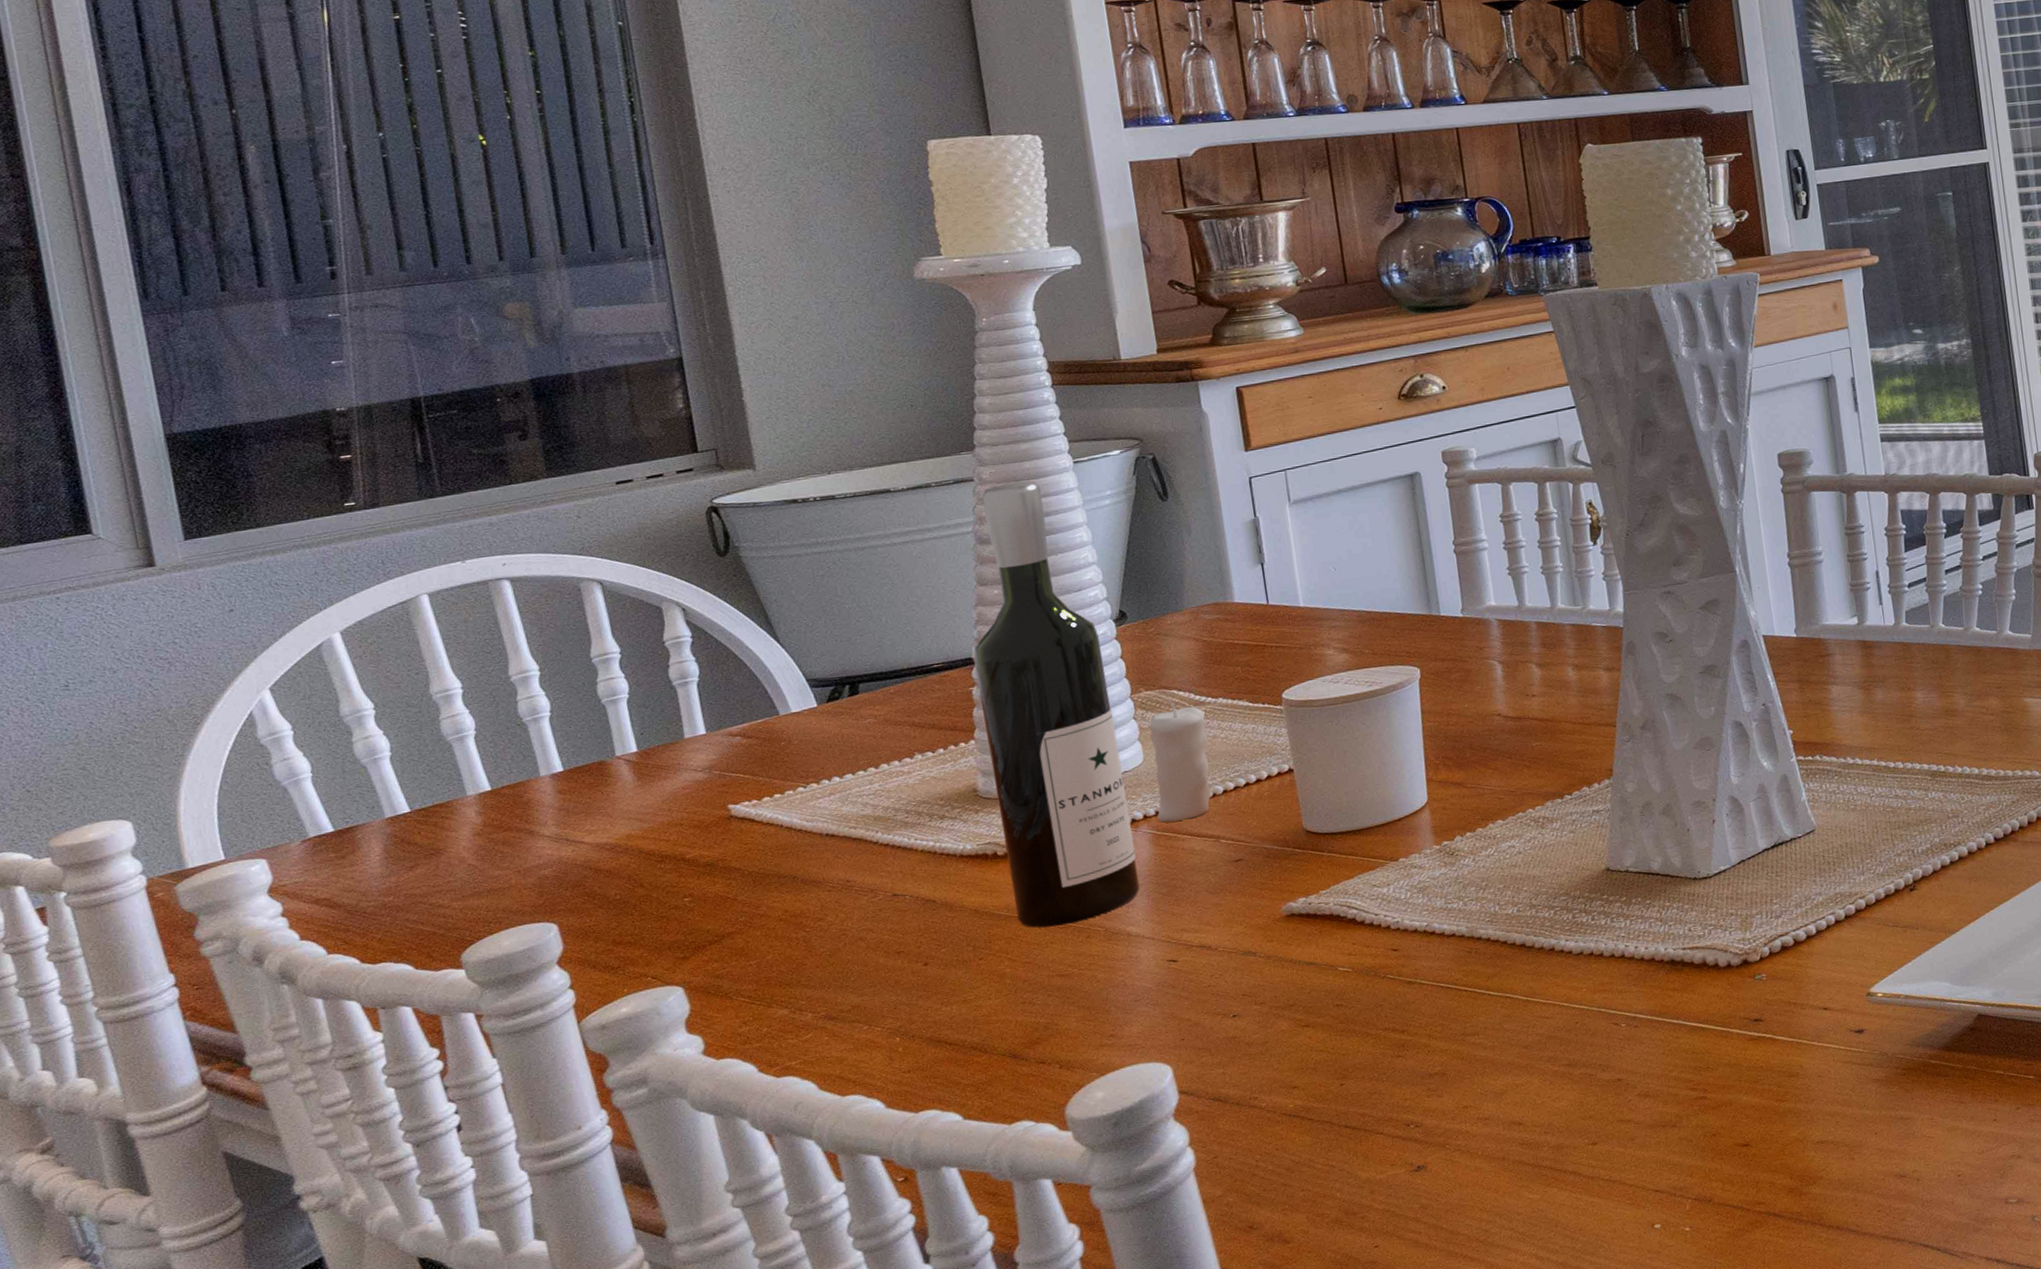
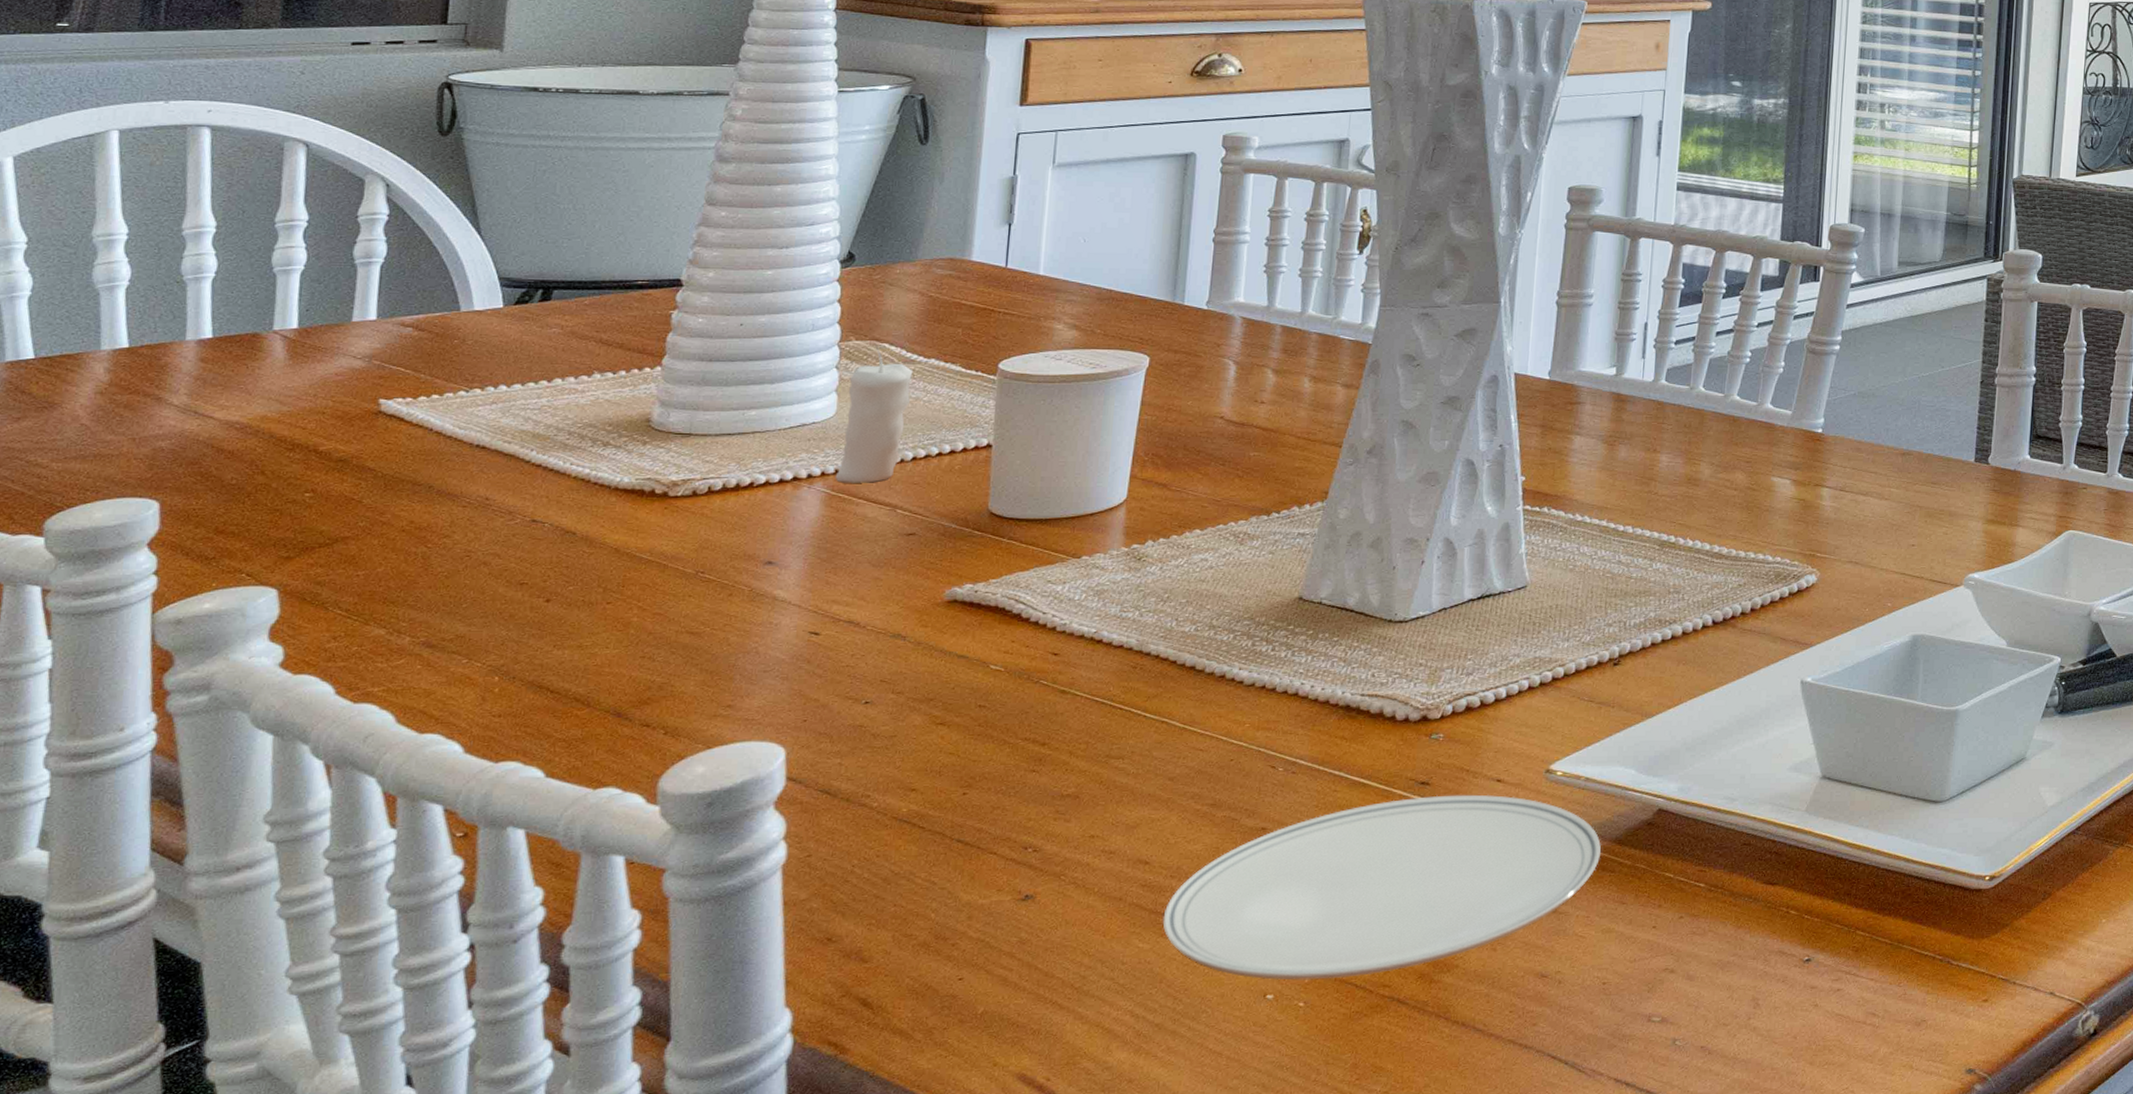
bottle: present [973,481,1140,928] -> none [659,103,820,578]
plate: none [1545,1021,1933,1213] -> present [1162,794,1601,981]

